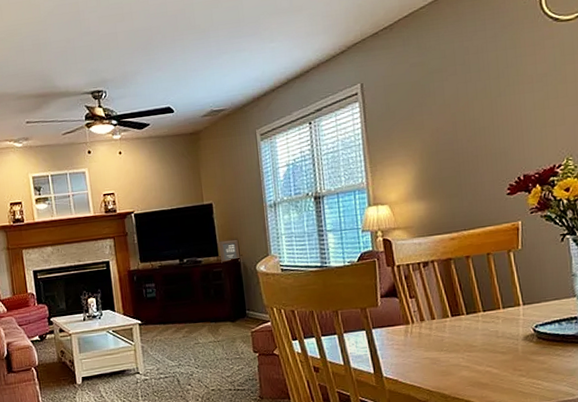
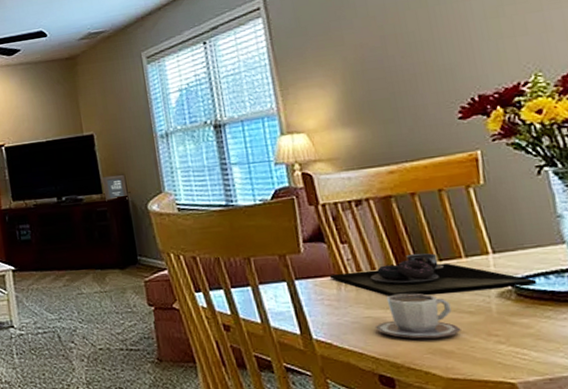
place setting: none [400,305,553,341] -> present [330,253,538,296]
cup: none [431,338,495,374] -> present [374,293,461,339]

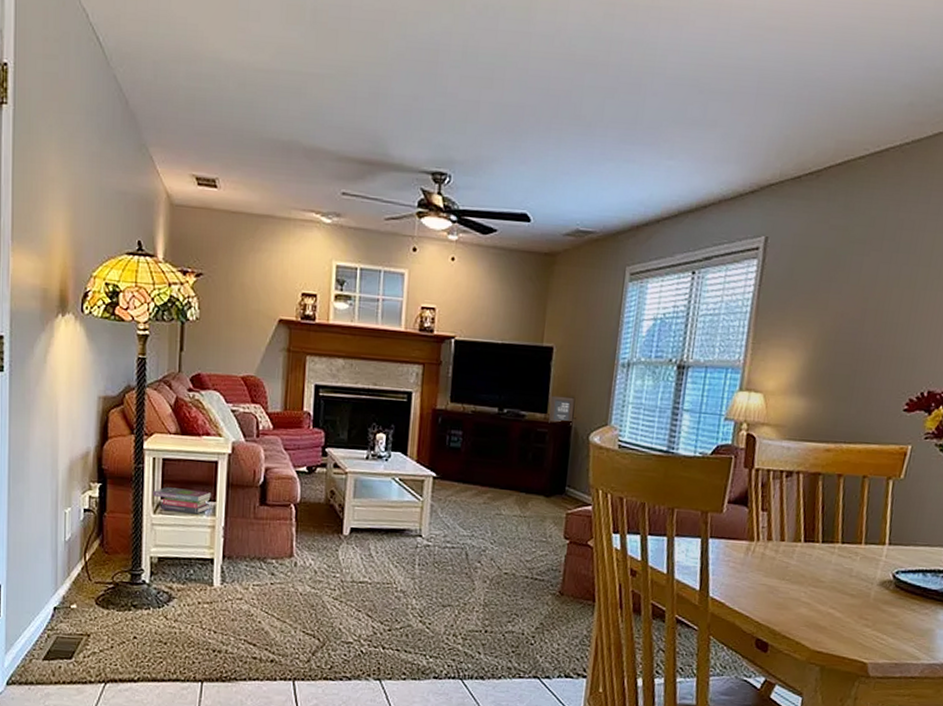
place setting: present [330,253,538,296] -> none [742,532,916,580]
cup: present [374,293,461,339] -> none [766,567,839,614]

